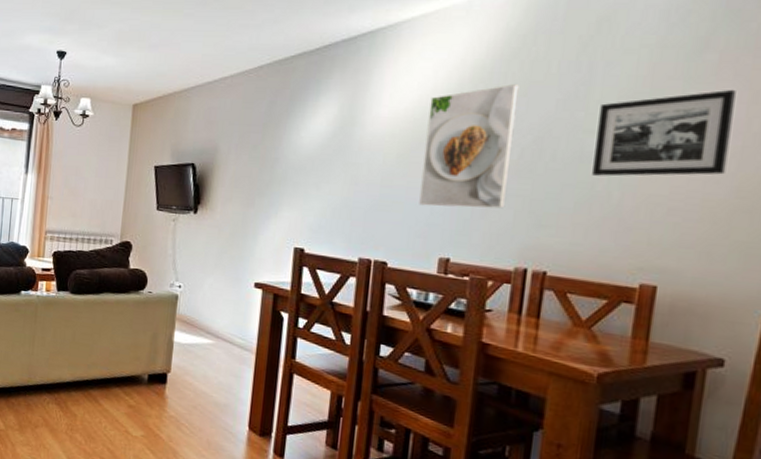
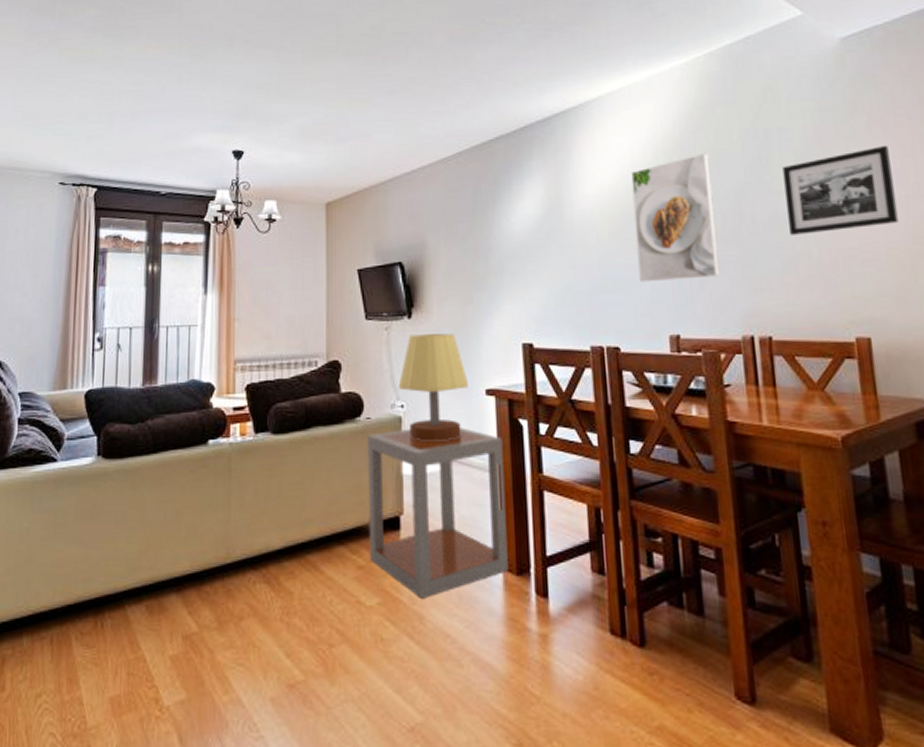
side table: none [139,305,263,439] -> present [367,428,508,598]
table lamp: none [178,228,241,320] -> present [398,334,469,441]

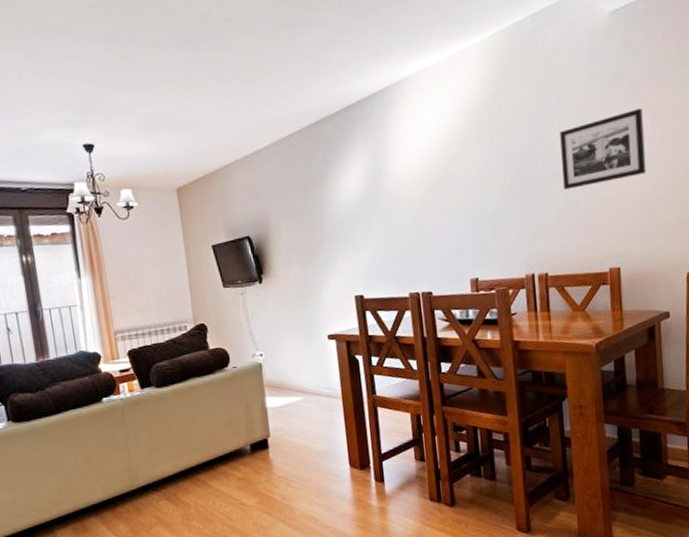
side table: present [367,428,508,598] -> none [235,366,354,495]
table lamp: present [398,334,469,441] -> none [256,293,314,380]
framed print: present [631,154,721,283] -> none [438,123,510,238]

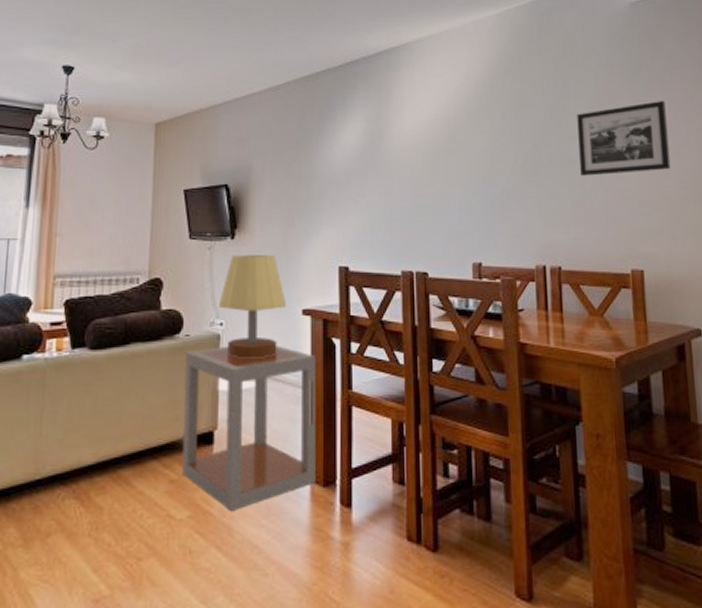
side table: none [235,366,354,495] -> present [181,346,316,511]
table lamp: none [256,293,314,380] -> present [218,255,287,358]

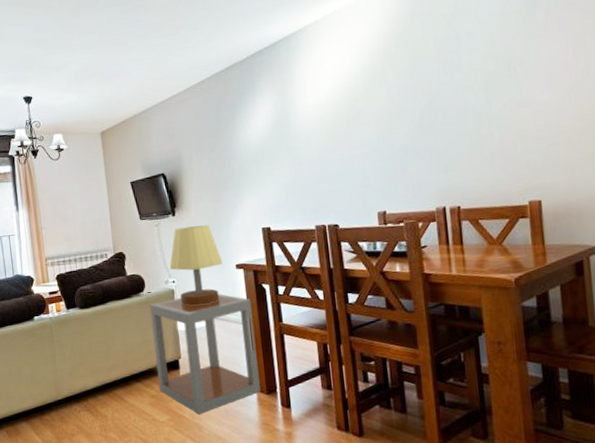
picture frame: present [577,100,671,176] -> none [471,38,569,123]

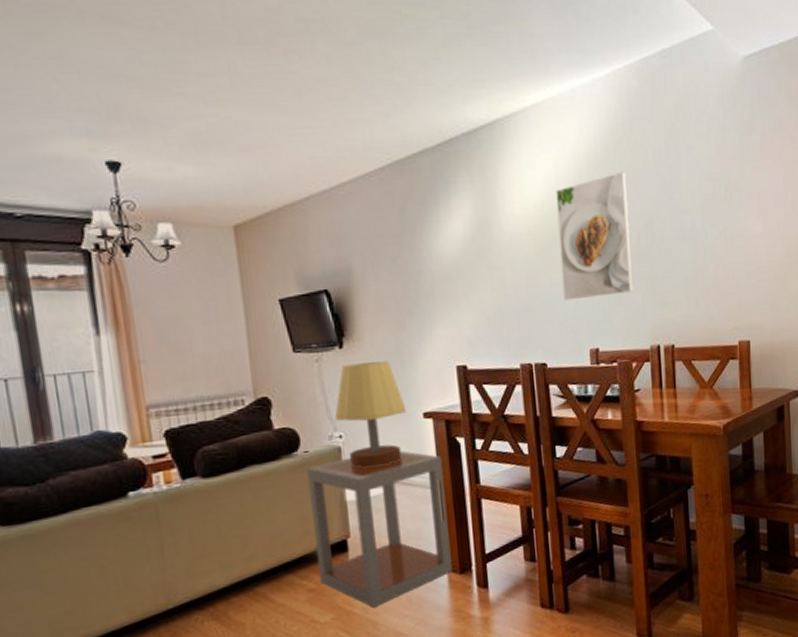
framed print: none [343,61,419,173] -> present [556,172,634,301]

